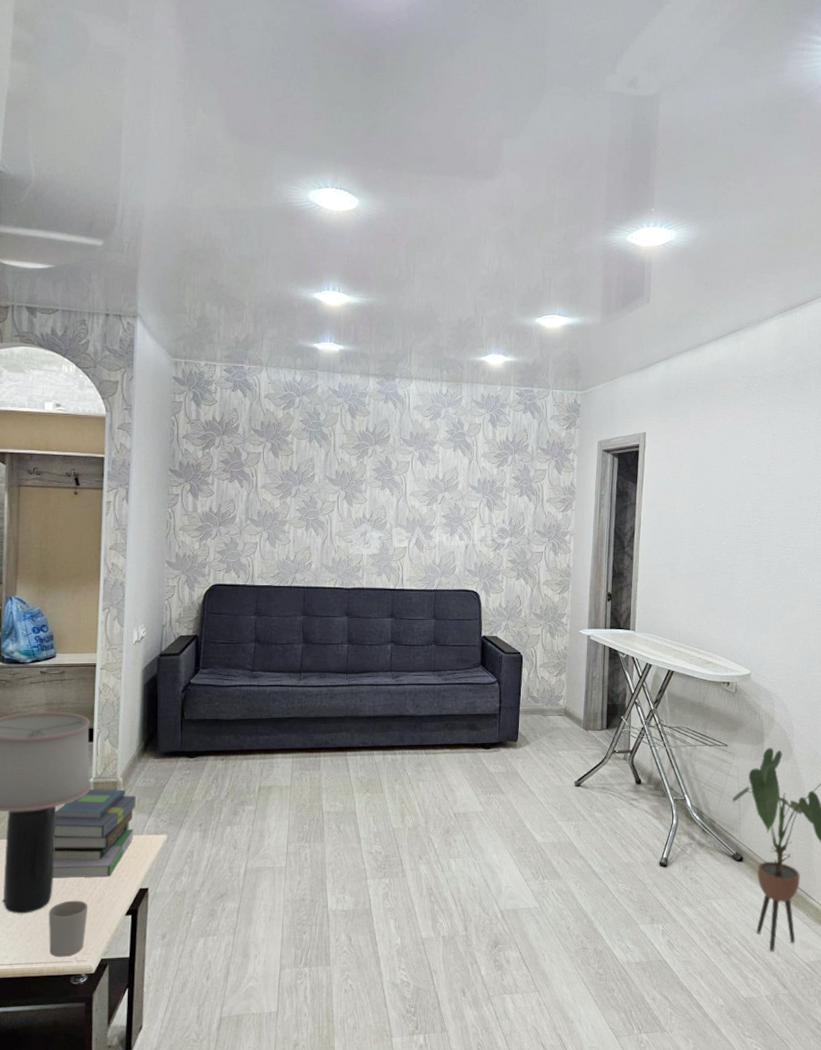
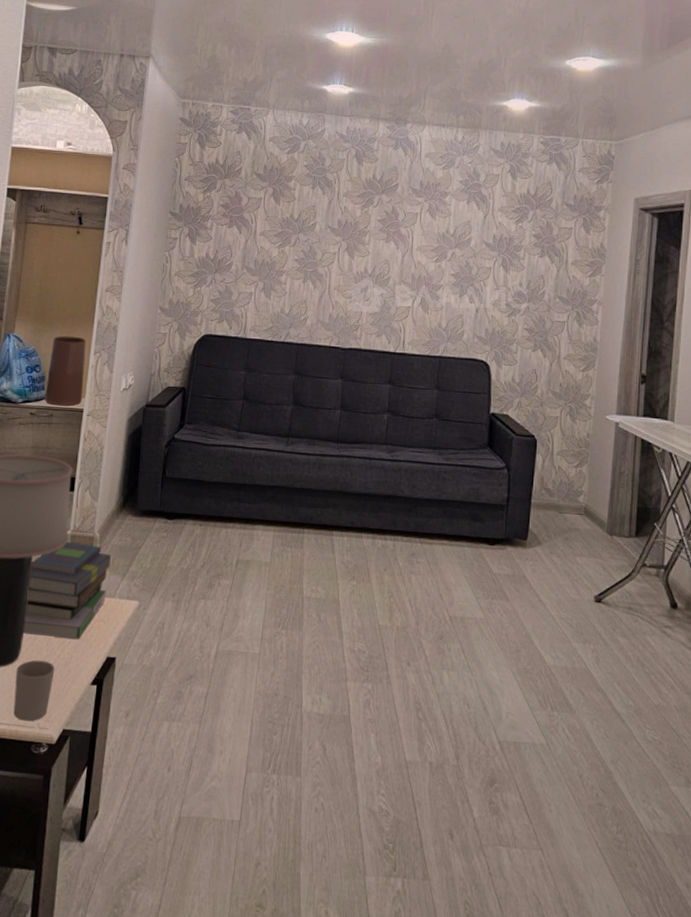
vase: none [55,594,94,663] -> present [45,335,87,407]

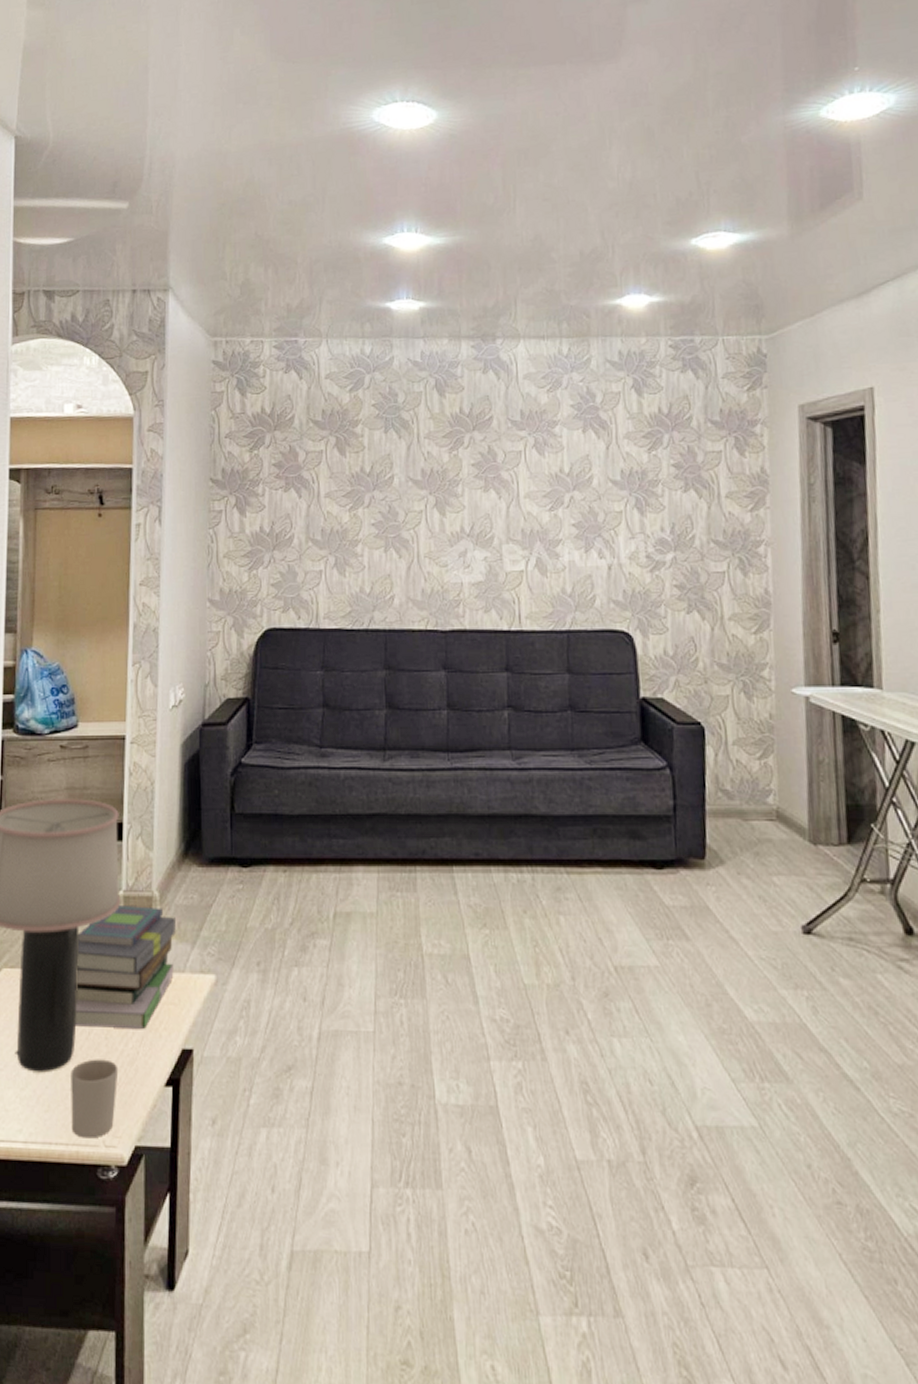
vase: present [45,335,87,407] -> none [76,645,123,734]

